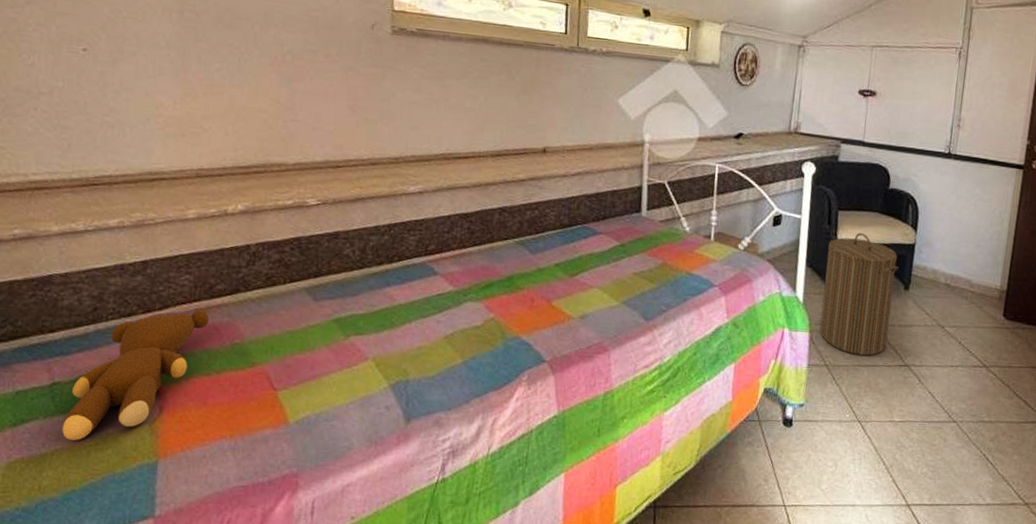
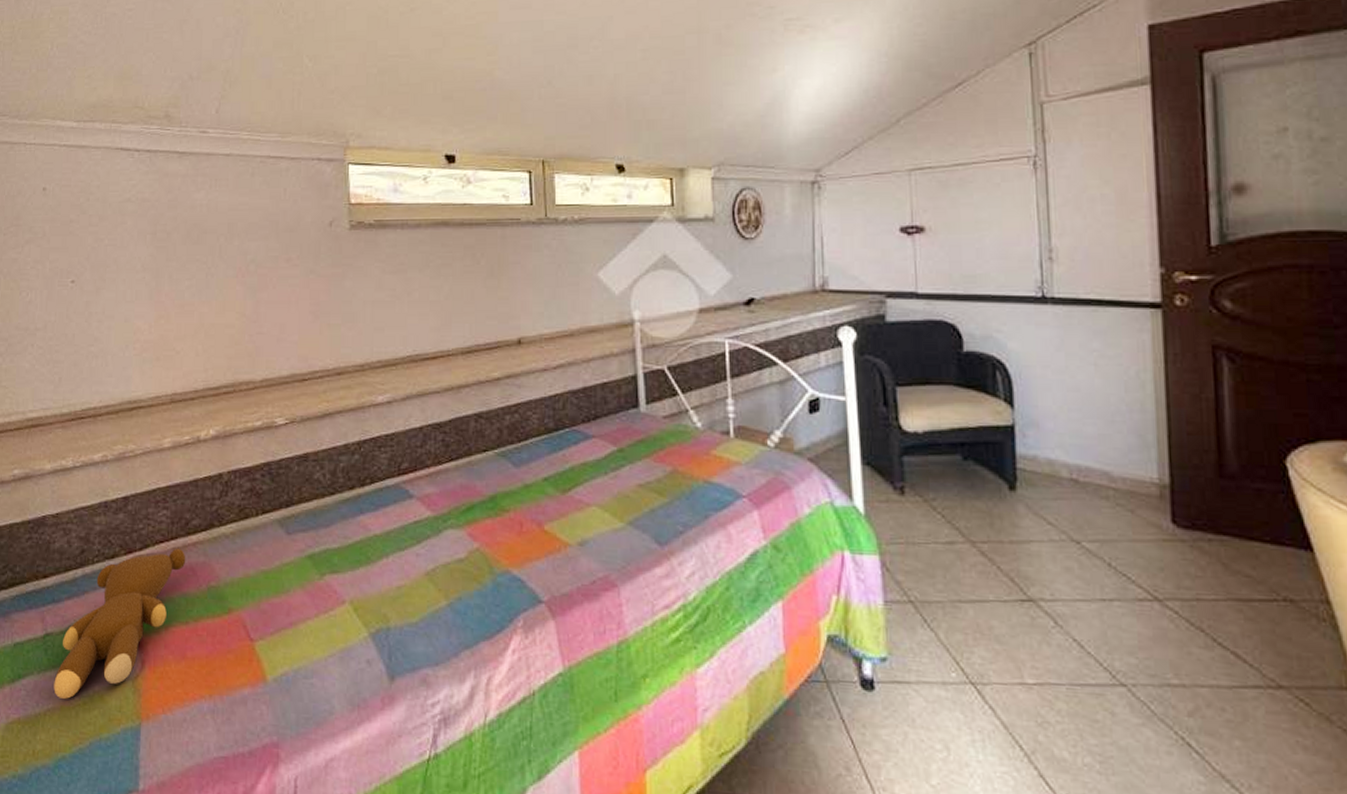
laundry hamper: present [819,233,899,356] -> none [888,415,996,587]

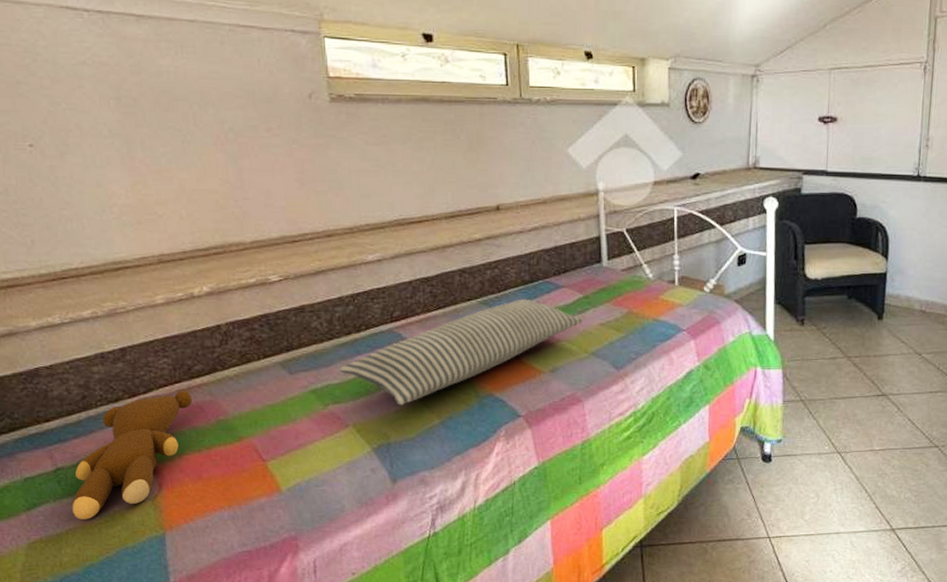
pillow: none [339,450,619,579] -> present [339,298,584,405]

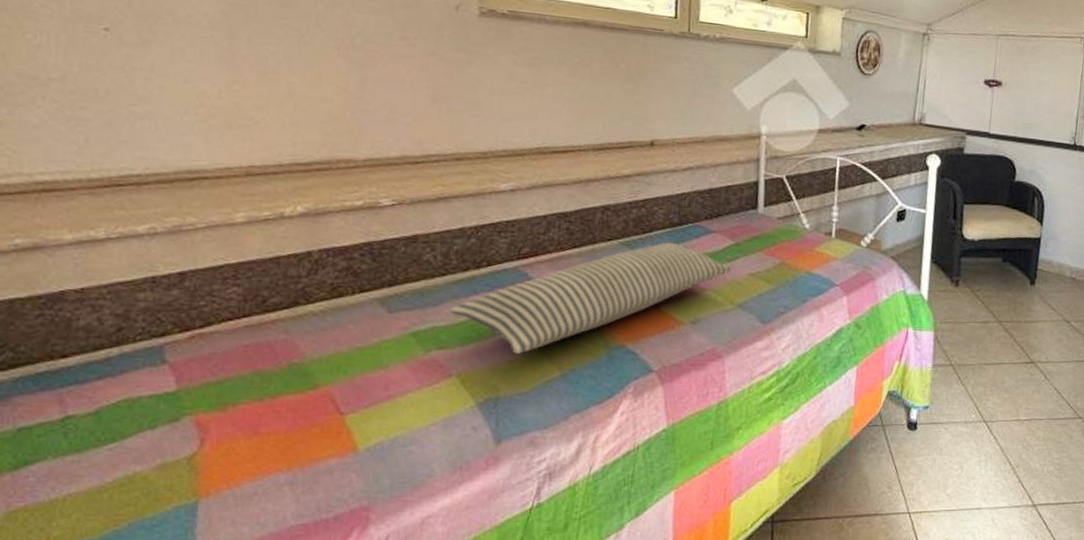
teddy bear: present [72,390,193,519] -> none [77,325,262,482]

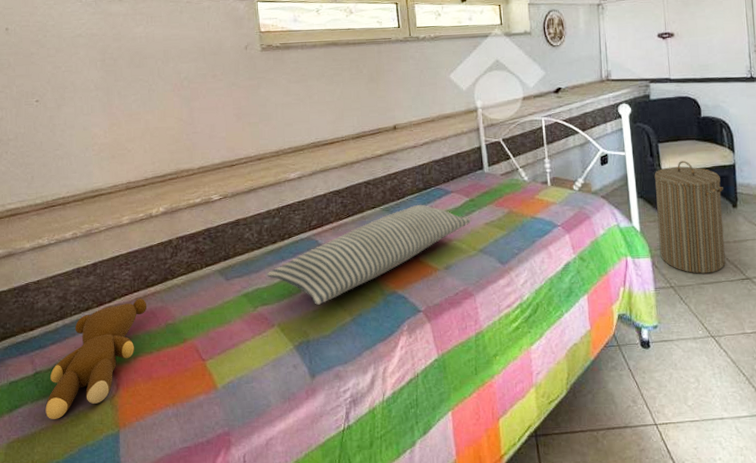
teddy bear: none [77,325,262,482] -> present [45,298,147,419]
laundry hamper: none [945,227,1025,354] -> present [654,161,726,274]

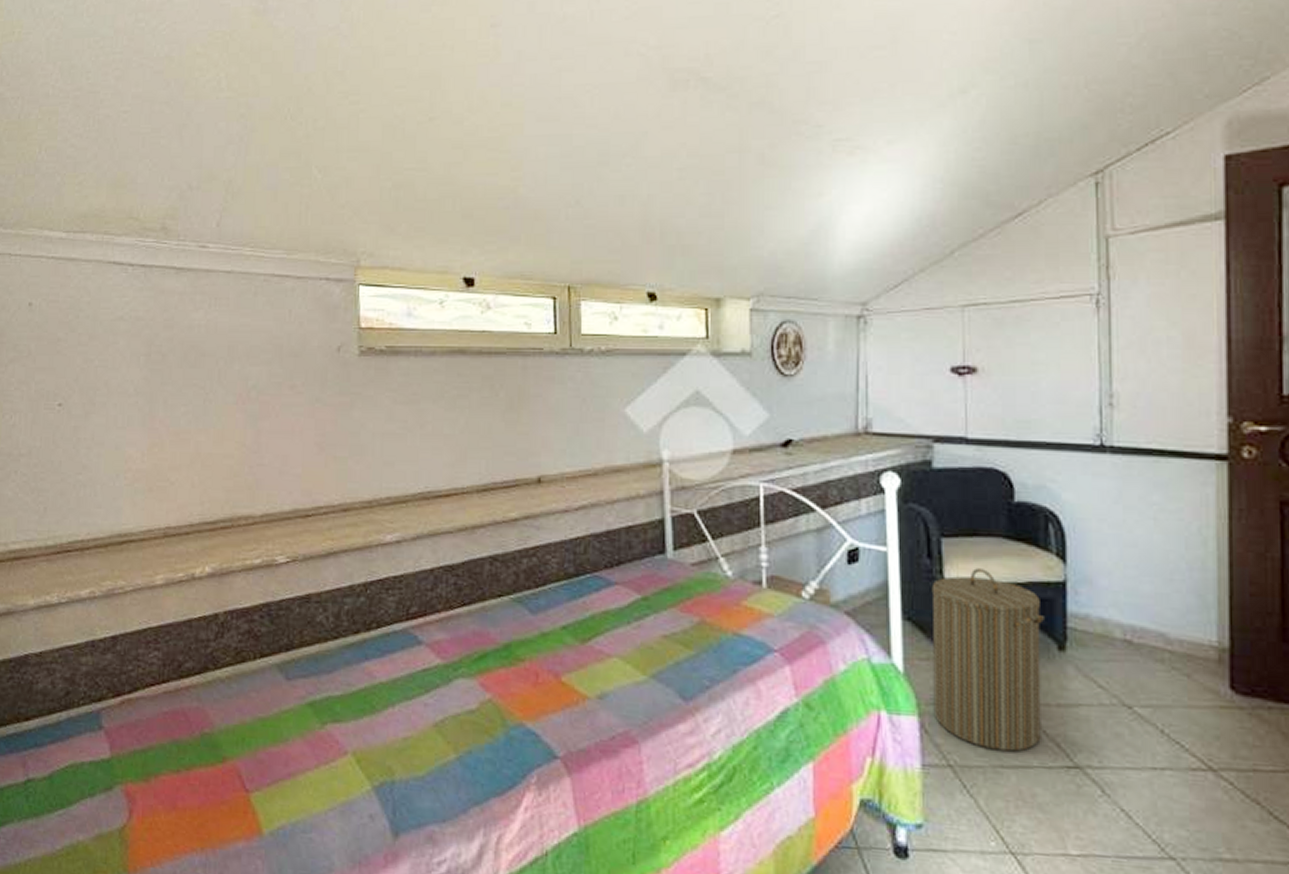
teddy bear: present [45,298,147,419] -> none [35,691,178,849]
pillow: present [267,204,471,305] -> none [342,597,642,731]

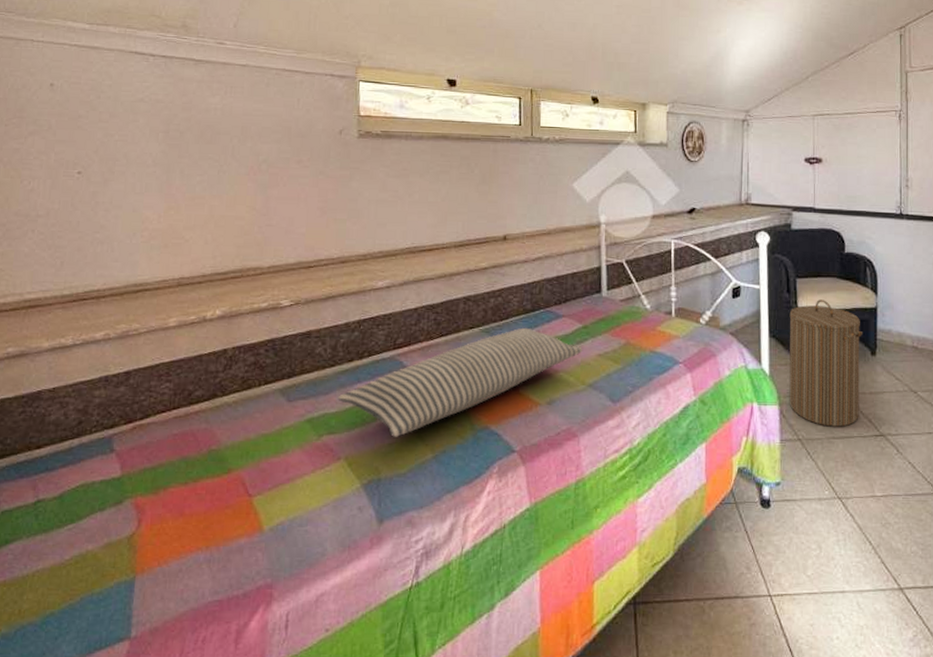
pillow: none [342,597,642,731] -> present [337,327,582,437]

